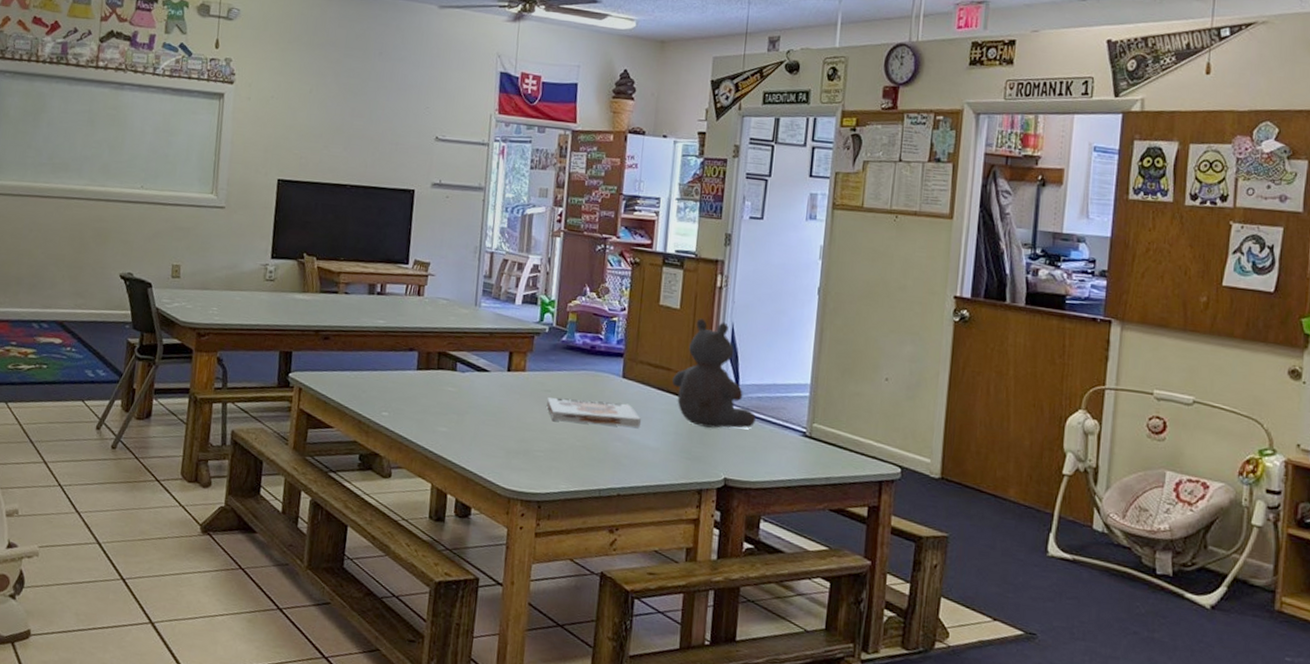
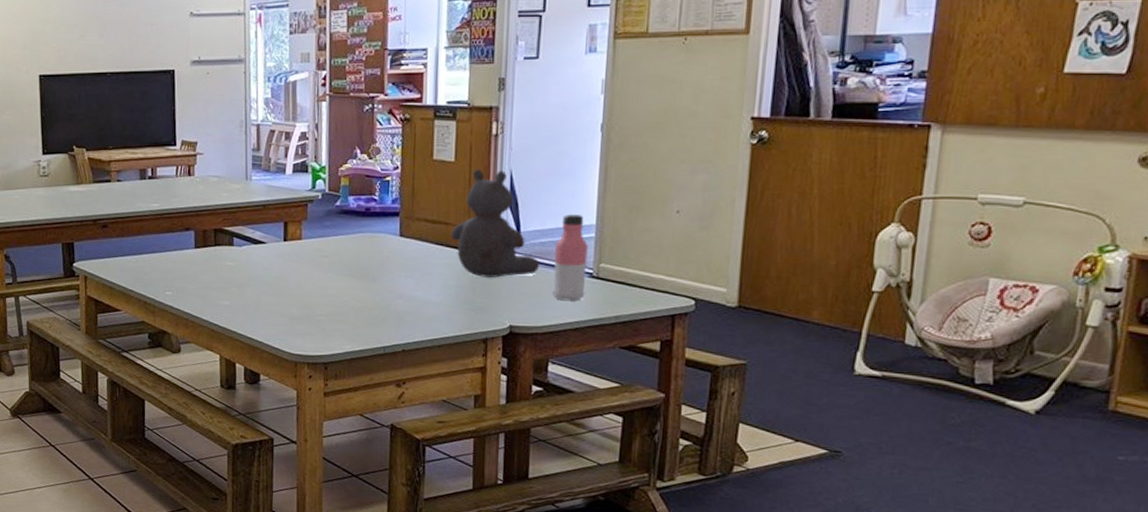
board game: present [546,397,641,428] -> none [325,261,421,285]
water bottle: none [767,371,803,459] -> present [552,214,588,301]

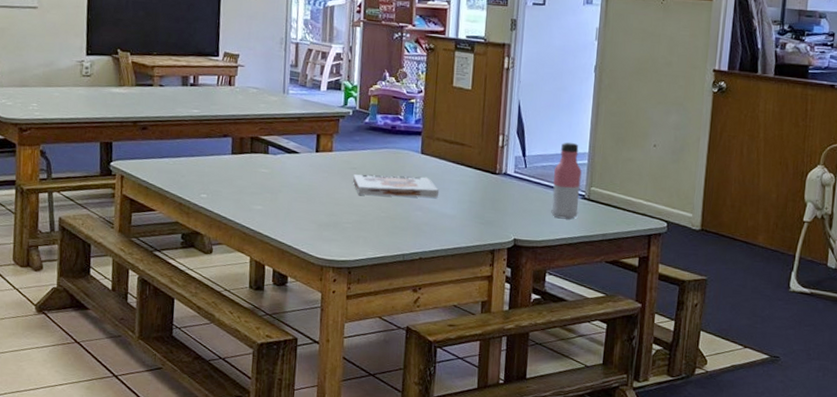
board game: none [325,261,421,285] -> present [353,174,439,198]
teddy bear: present [451,169,540,278] -> none [466,97,542,195]

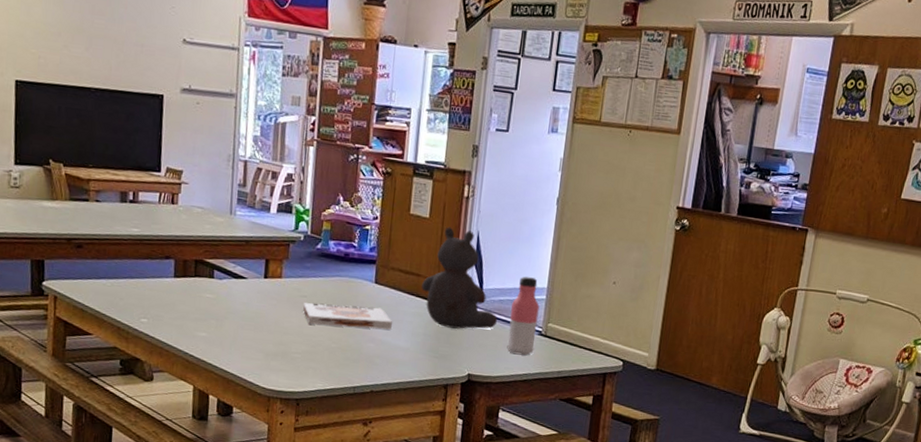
teddy bear: none [466,97,542,195] -> present [421,227,498,329]

